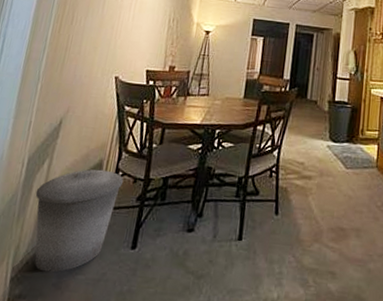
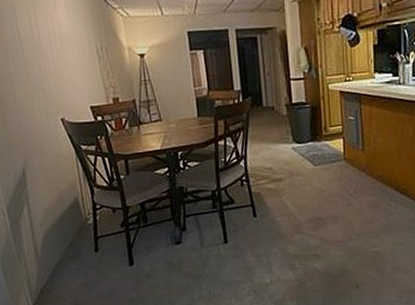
trash can: present [34,169,123,273] -> none [25,206,104,295]

